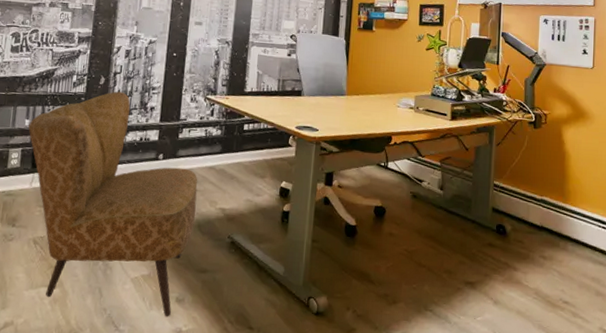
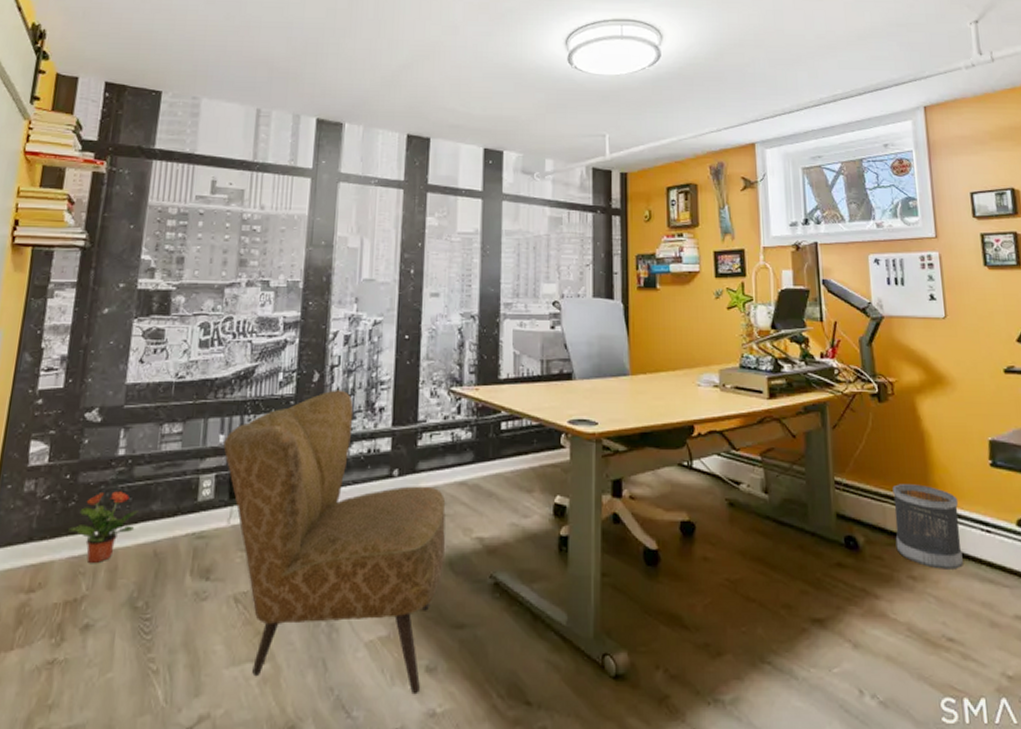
wastebasket: none [534,189,585,253] -> present [893,484,963,570]

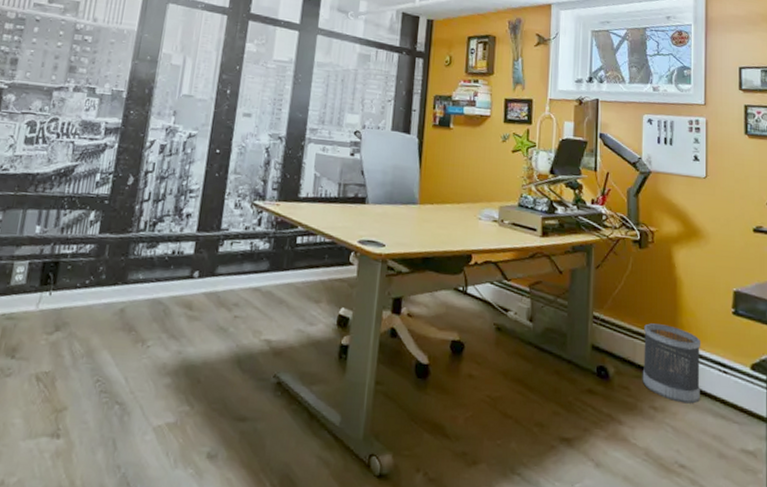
armchair: present [223,390,446,695] -> none [38,193,240,478]

